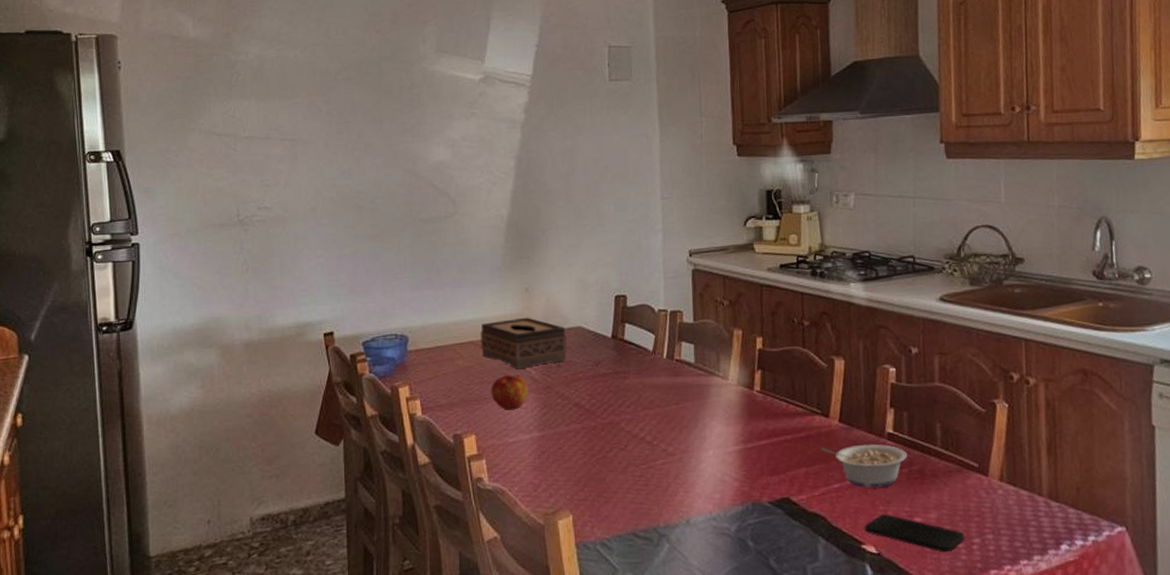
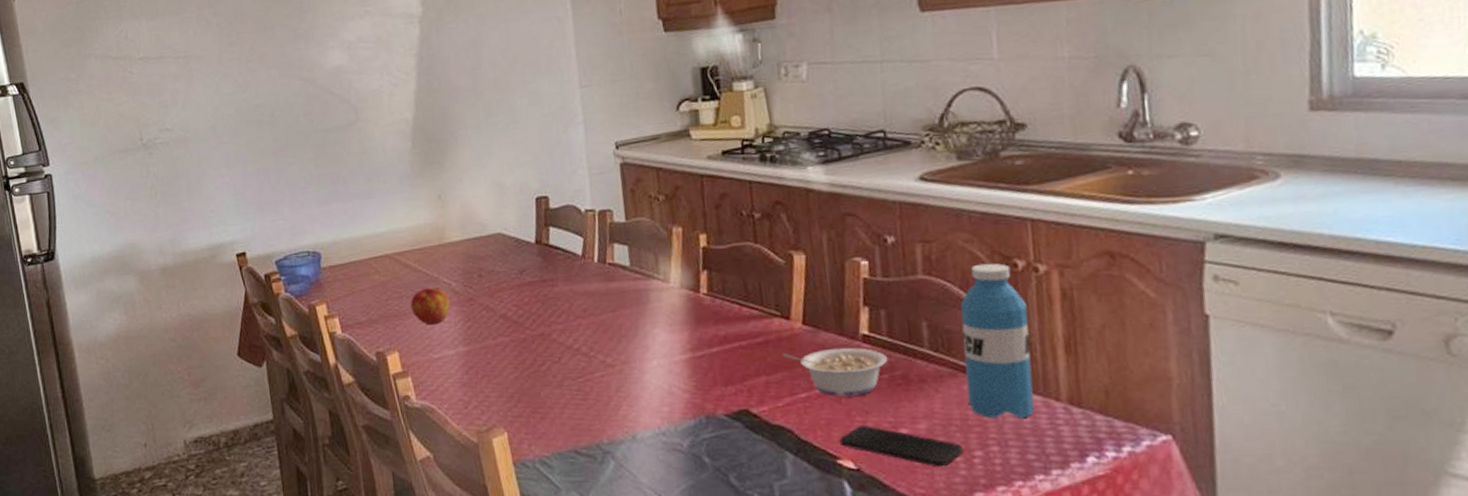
tissue box: present [481,317,567,370] -> none [395,226,488,282]
water bottle: none [967,375,1022,511] -> present [961,263,1035,419]

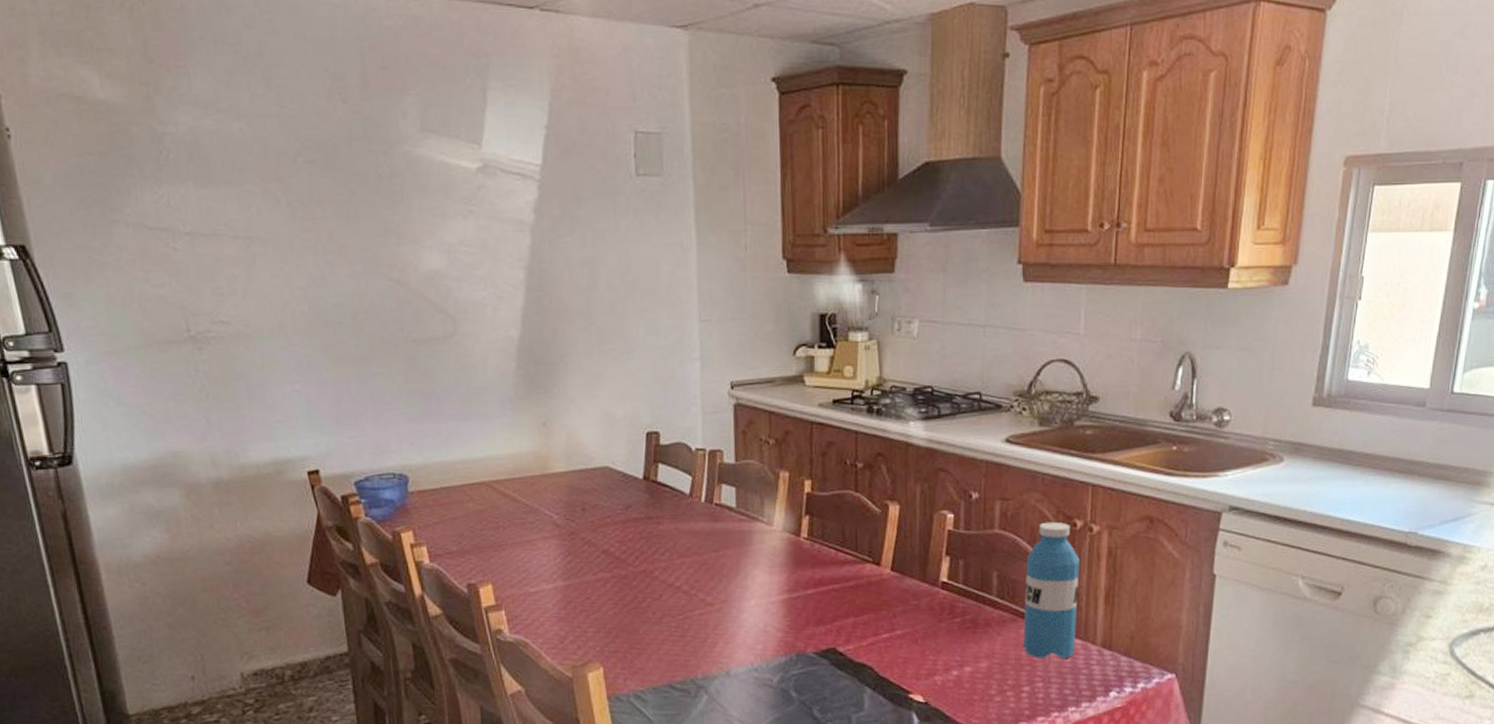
apple: present [410,287,450,325] -> none [507,519,551,558]
legume: present [783,347,888,397] -> none [871,593,961,638]
smartphone: present [839,425,964,467] -> none [912,664,1014,701]

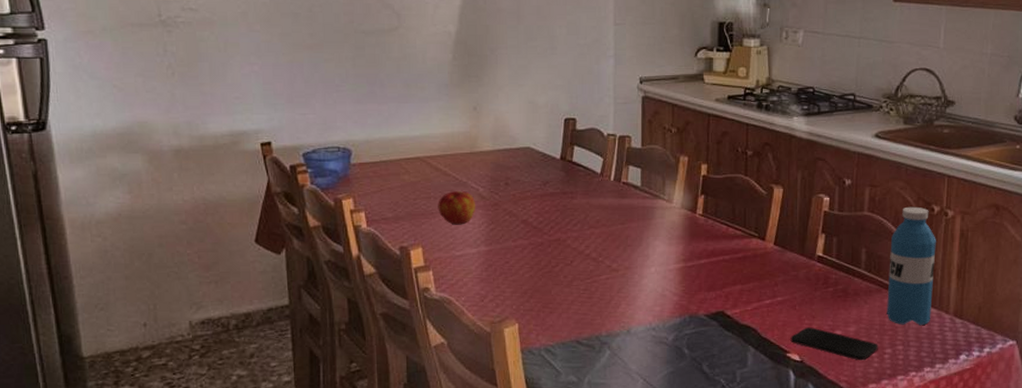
apple: none [507,519,551,558] -> present [438,191,476,225]
smartphone: none [912,664,1014,701] -> present [790,327,878,361]

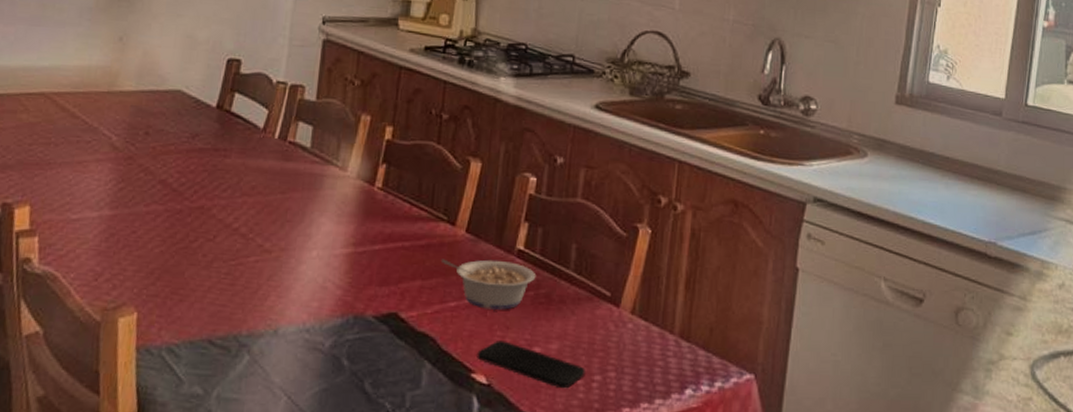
apple: present [438,191,476,225] -> none [57,138,106,181]
legume: none [756,265,834,304] -> present [442,258,537,310]
water bottle: present [887,206,936,326] -> none [598,195,662,348]

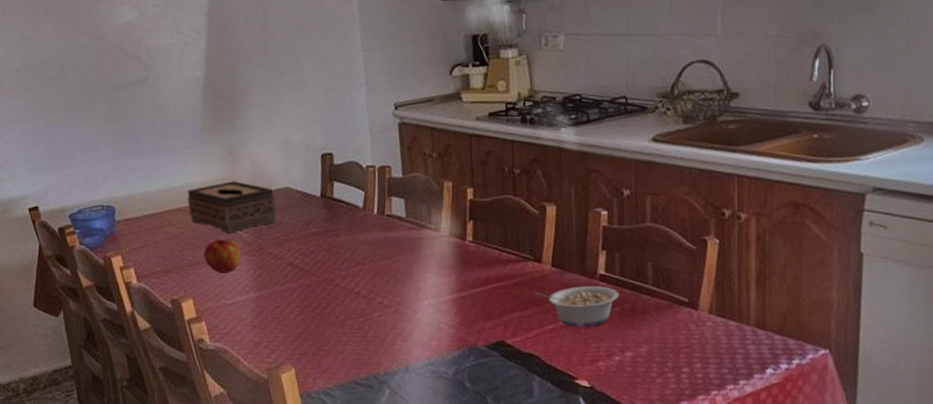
tissue box: none [53,71,162,133] -> present [187,180,277,234]
apple: none [57,138,106,181] -> present [203,238,242,274]
smartphone: present [477,340,585,389] -> none [577,350,674,383]

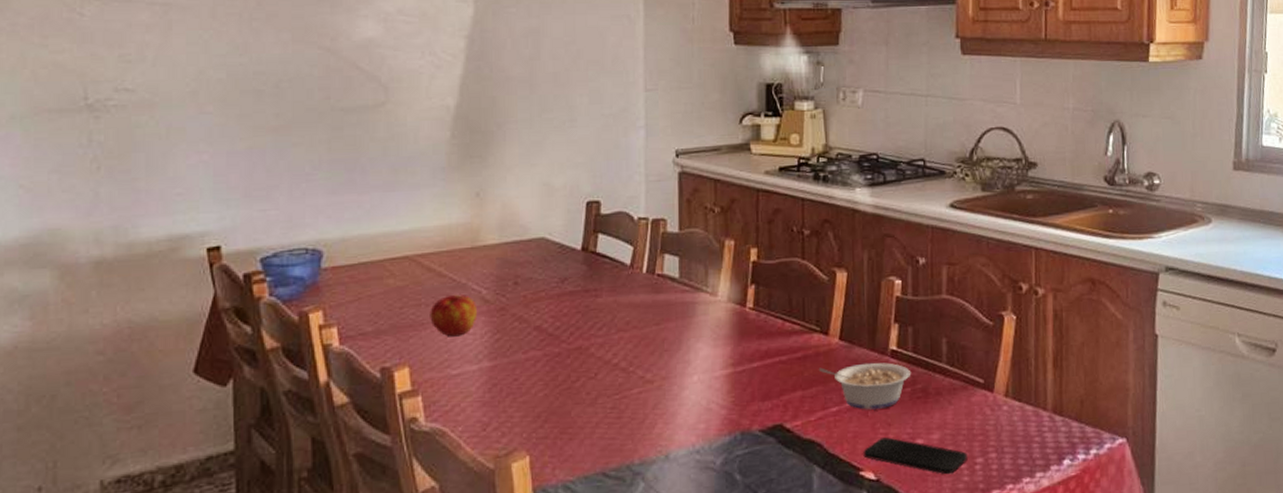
tissue box: present [187,180,277,234] -> none [418,227,526,289]
smartphone: none [577,350,674,383] -> present [863,437,968,475]

